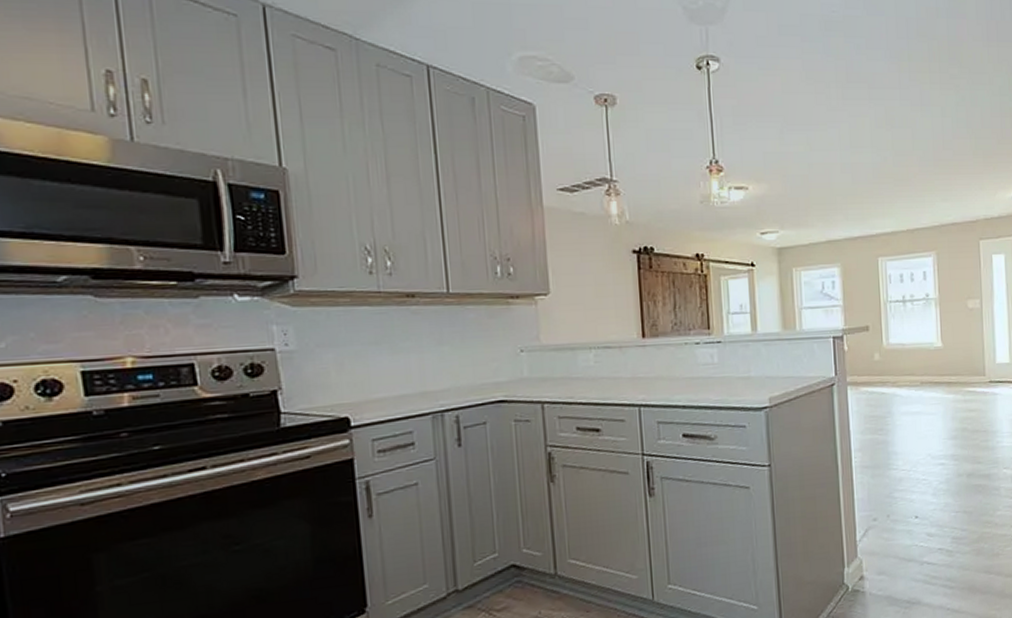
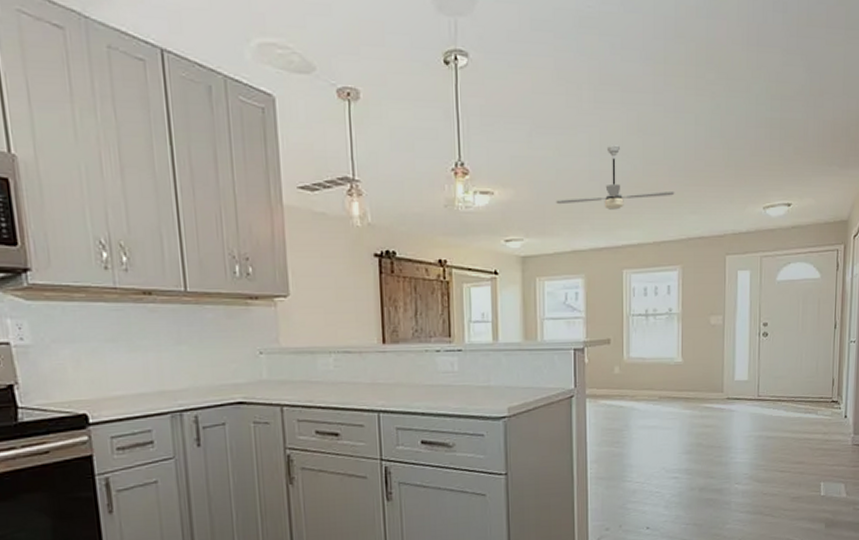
ceiling fan: none [809,138,926,200] -> present [556,145,675,210]

